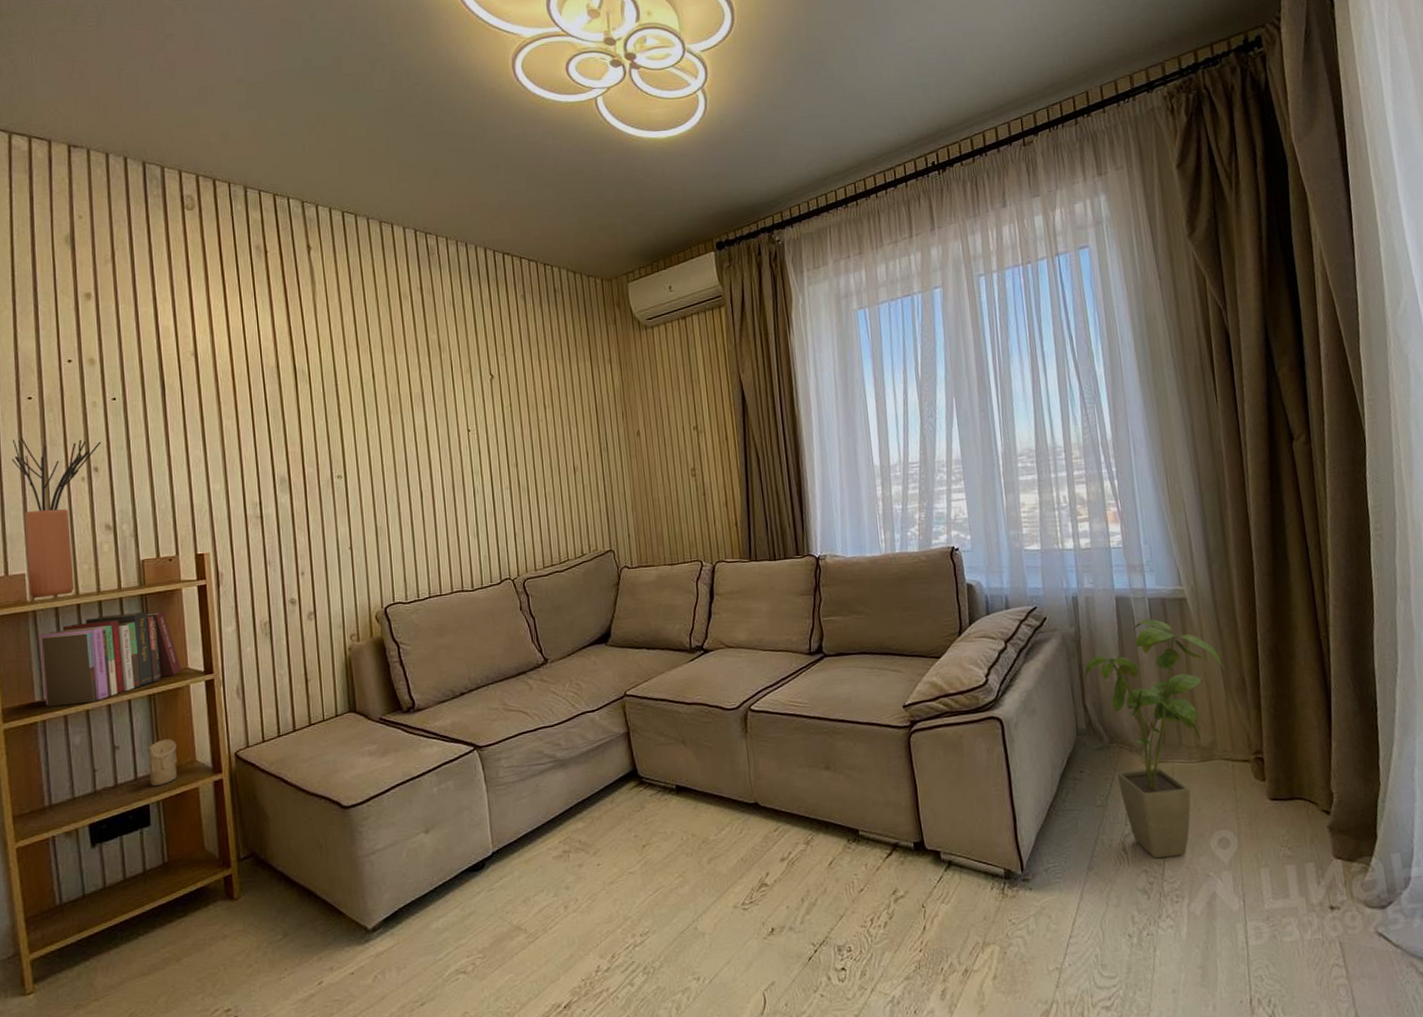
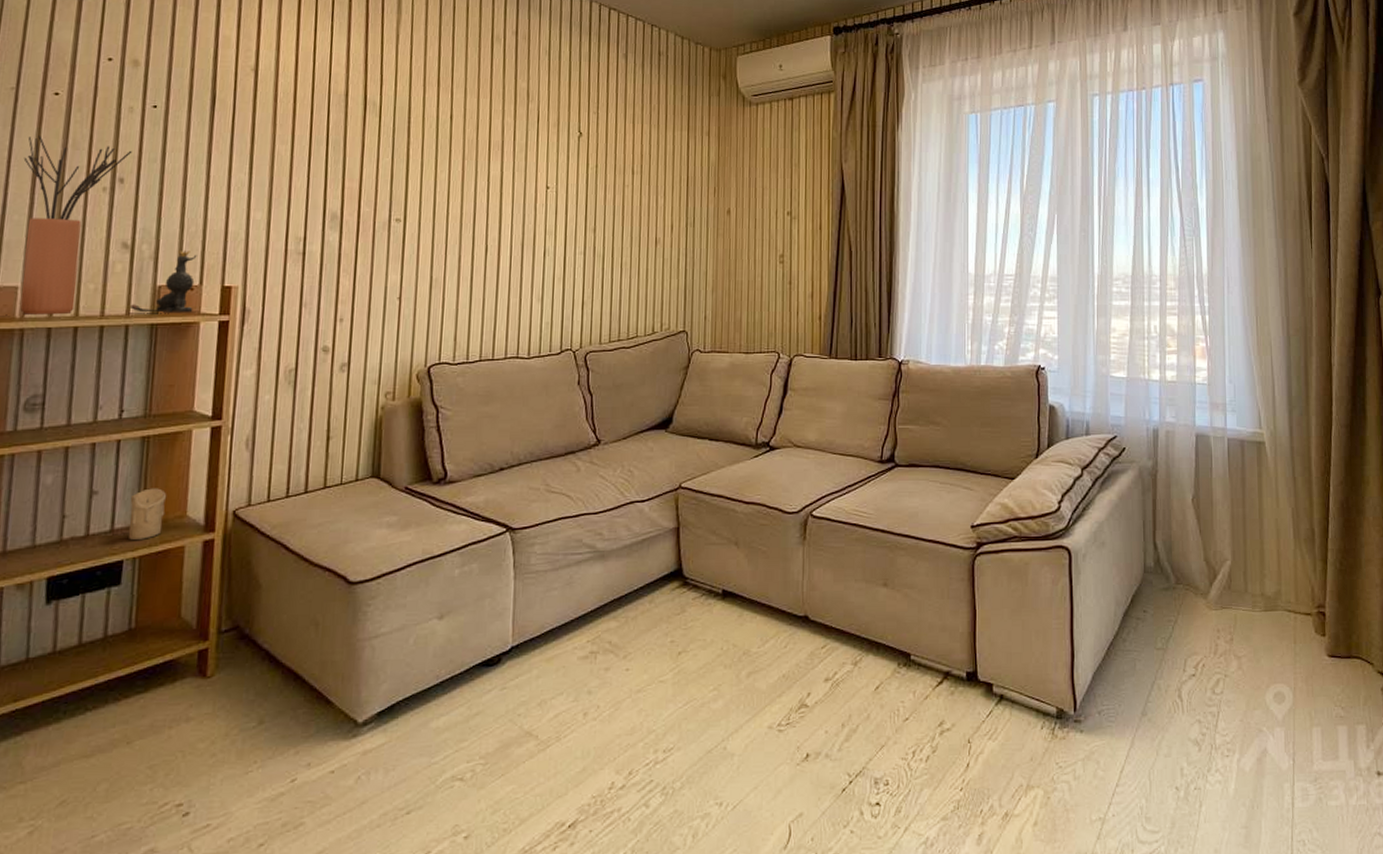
books: present [40,611,182,707] -> none [17,343,186,440]
decorative figurine: none [121,525,174,586] -> present [130,249,197,313]
house plant: present [1084,619,1225,859] -> none [1157,460,1296,709]

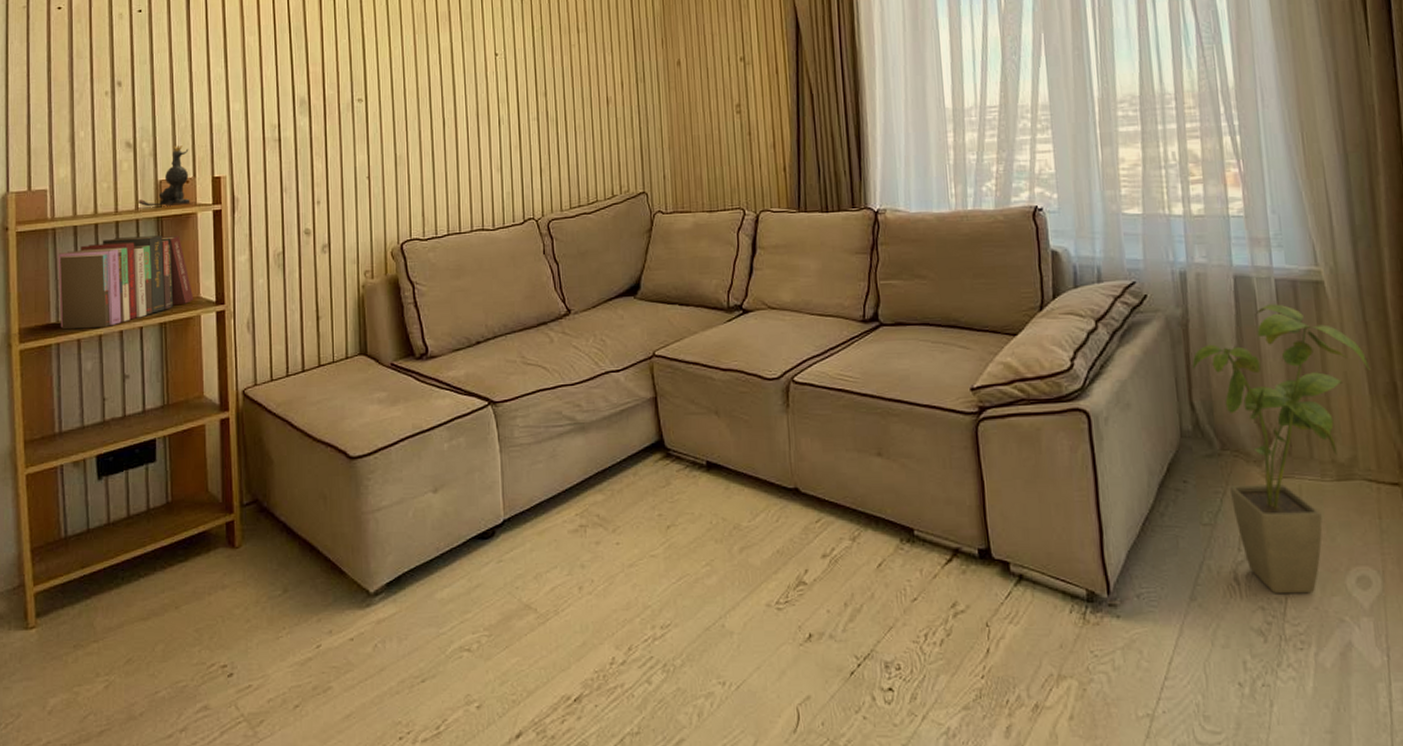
books: none [17,343,186,440] -> present [58,235,194,330]
vase: present [20,136,133,315] -> none [39,49,126,215]
candle: present [128,488,167,540] -> none [156,371,186,420]
house plant: none [1157,460,1296,709] -> present [1192,304,1371,594]

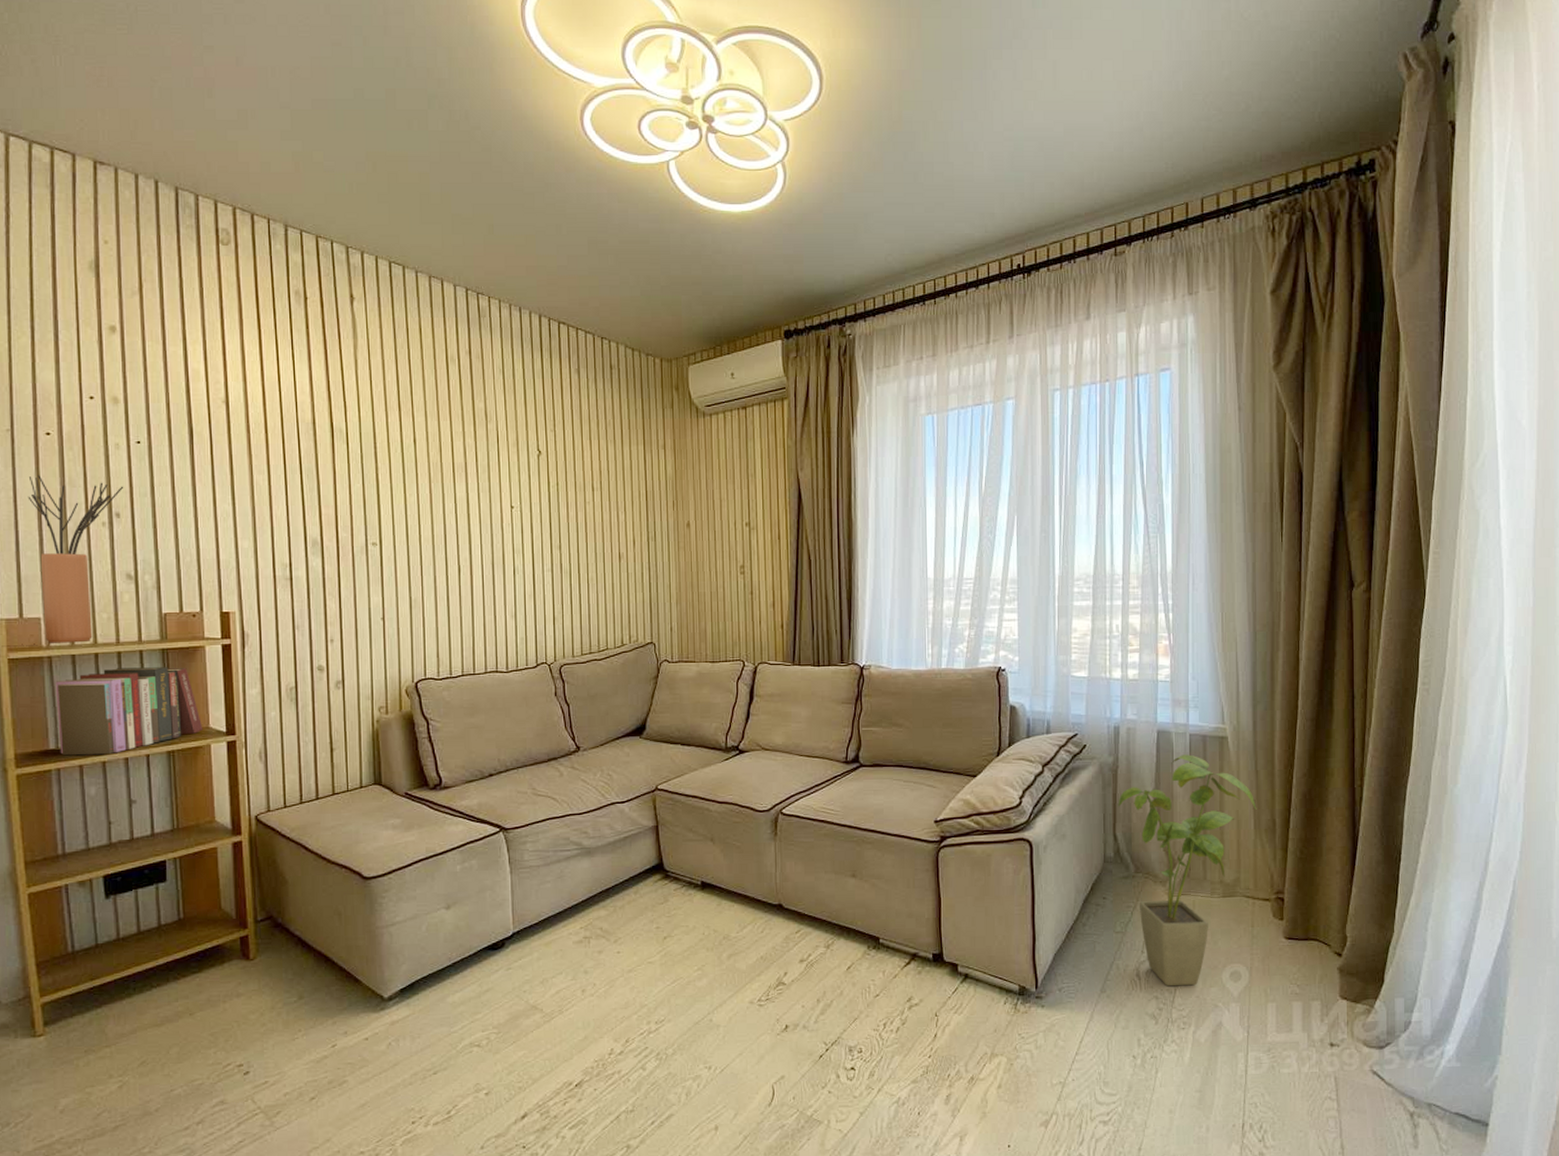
vase: none [39,49,126,215] -> present [27,475,124,643]
decorative figurine: present [139,145,191,207] -> none [142,579,198,639]

